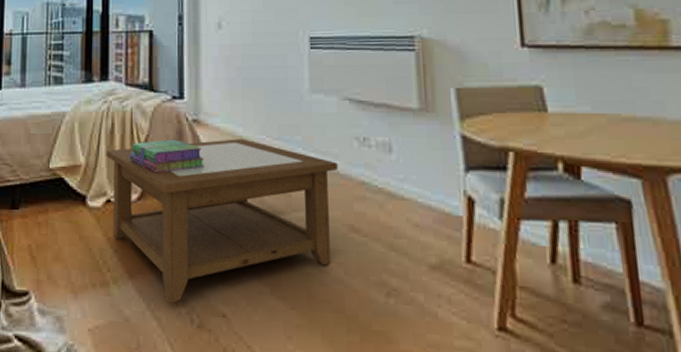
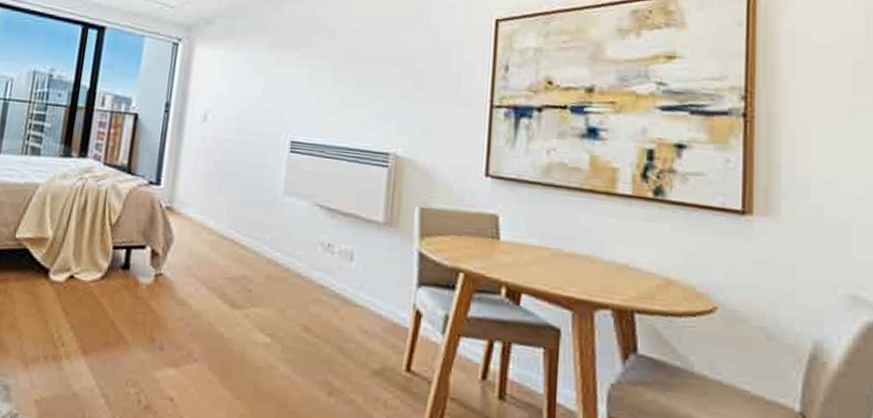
coffee table: present [106,138,338,303] -> none [72,226,300,383]
stack of books: present [130,139,205,173] -> none [98,222,173,256]

